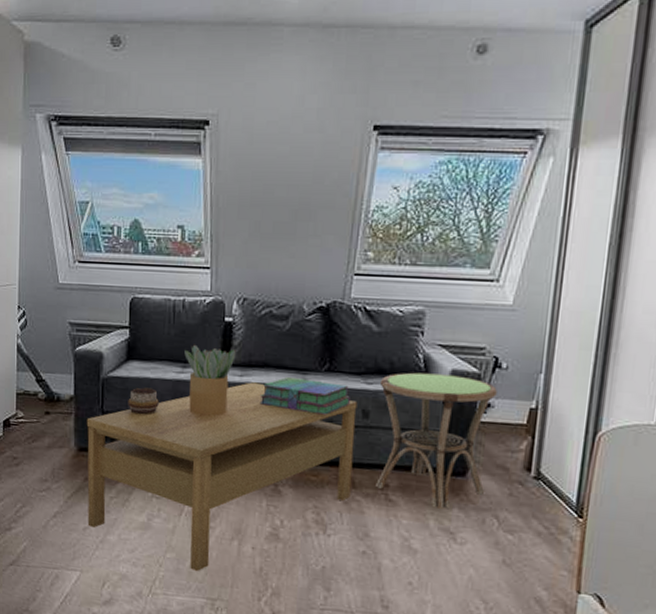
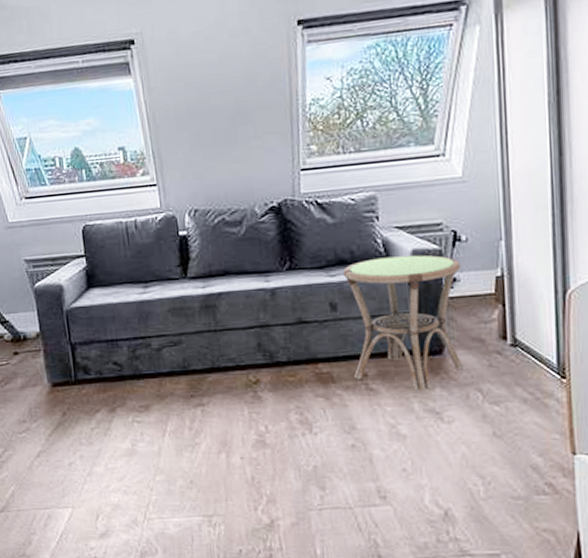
coffee table: present [86,382,358,571] -> none [56,291,331,490]
decorative bowl: present [128,387,159,414] -> none [94,313,126,340]
potted plant: present [184,344,236,416] -> none [144,262,195,333]
stack of books: present [259,377,350,415] -> none [225,280,316,315]

